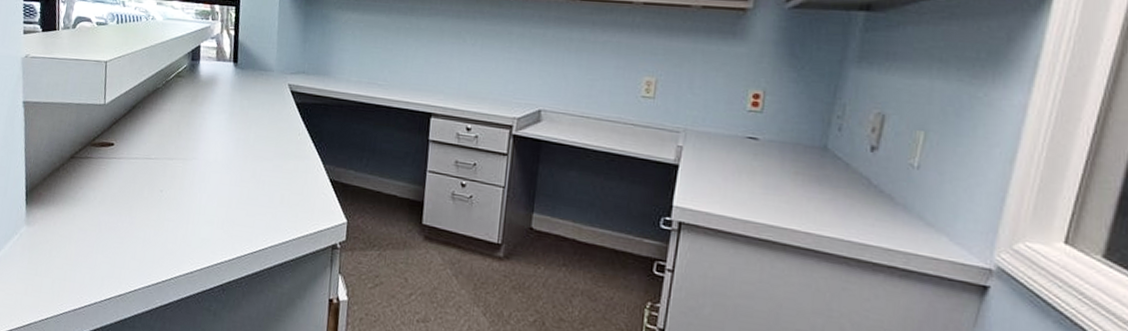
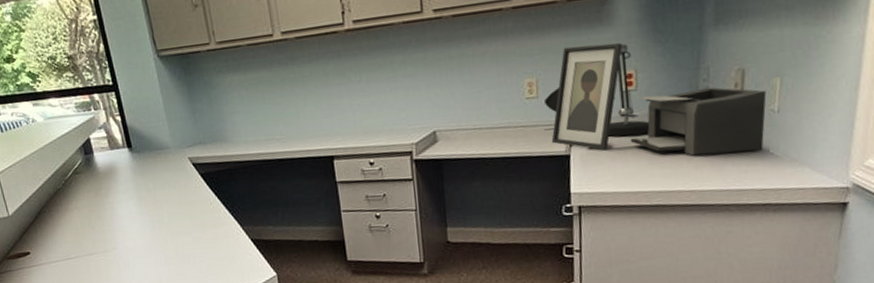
picture frame: none [661,53,754,169] -> present [551,42,623,151]
desk lamp: none [661,62,772,161] -> present [545,44,650,137]
printer: none [746,119,907,206] -> present [630,87,767,156]

